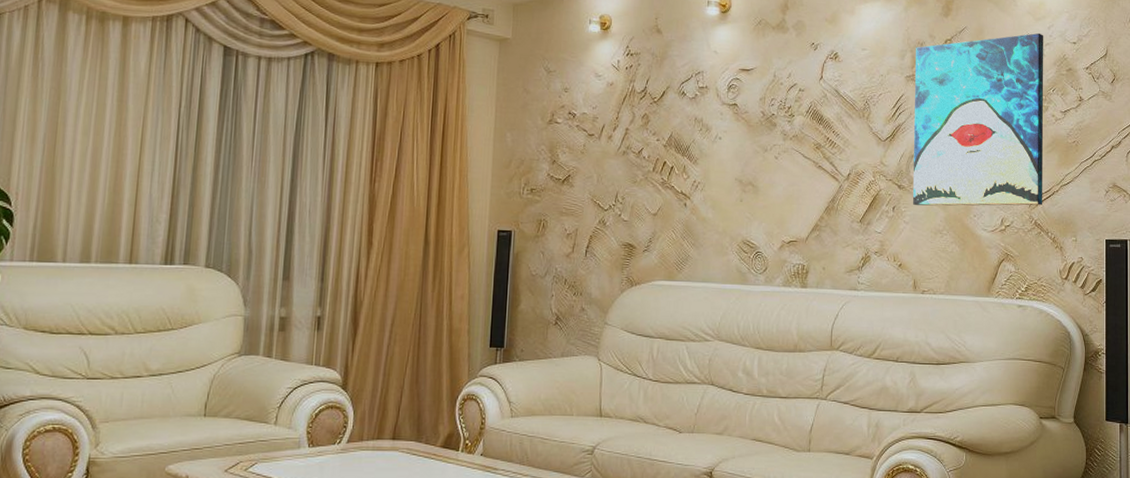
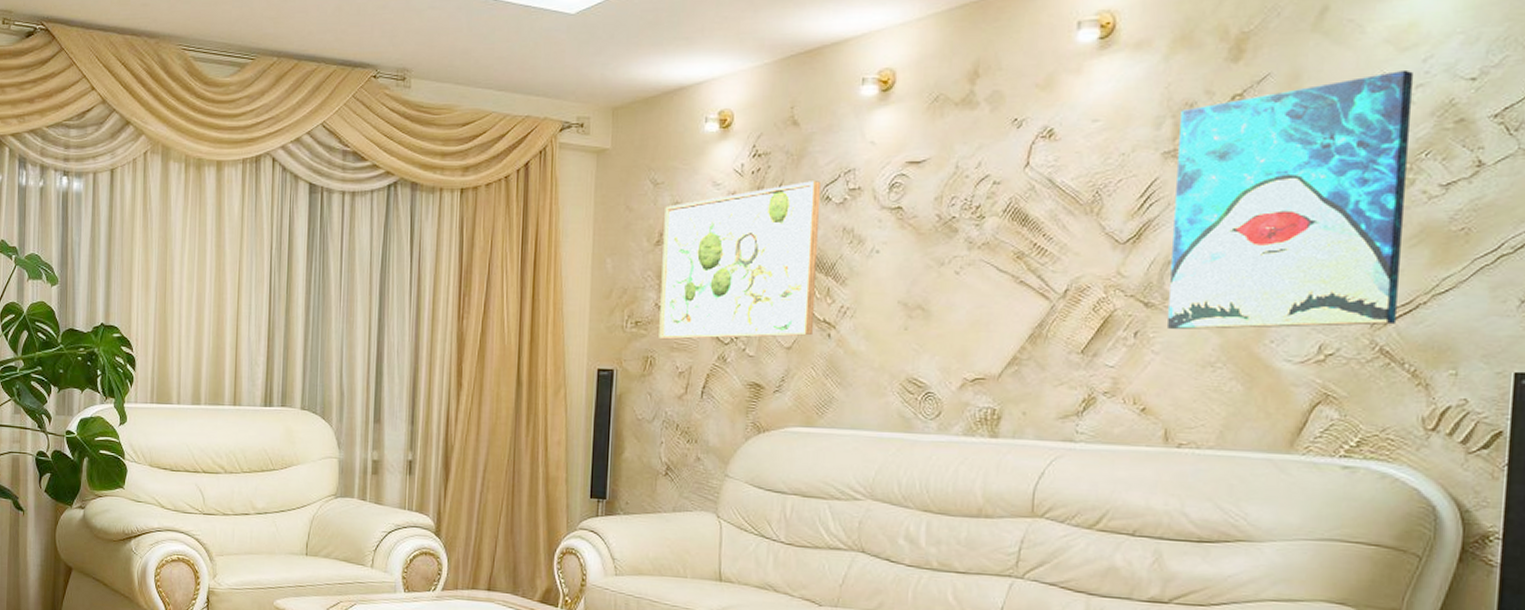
wall art: none [550,78,679,205] -> present [659,181,822,339]

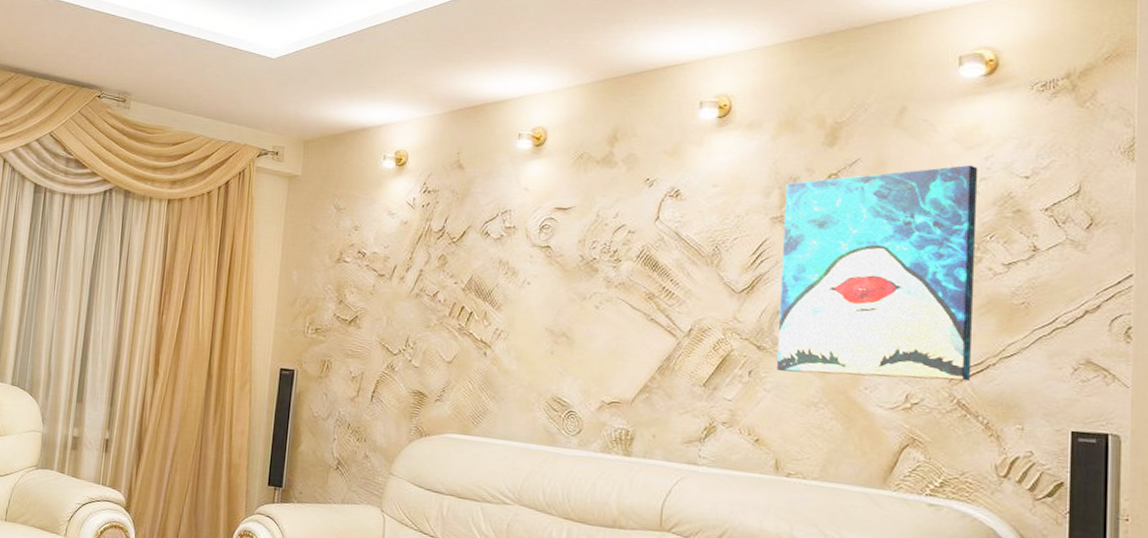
wall art: present [659,181,822,339] -> none [336,217,482,353]

